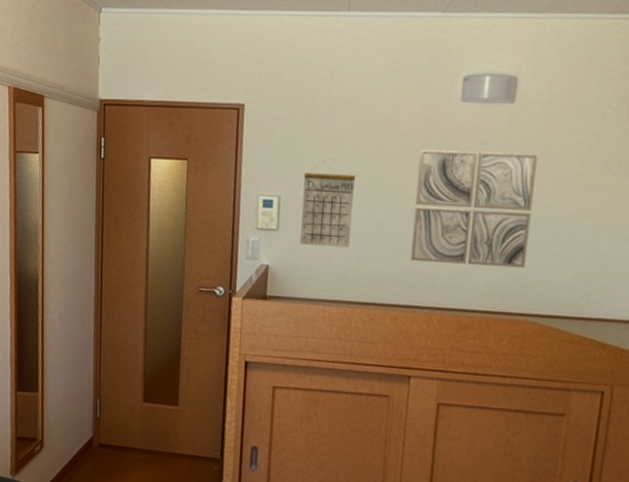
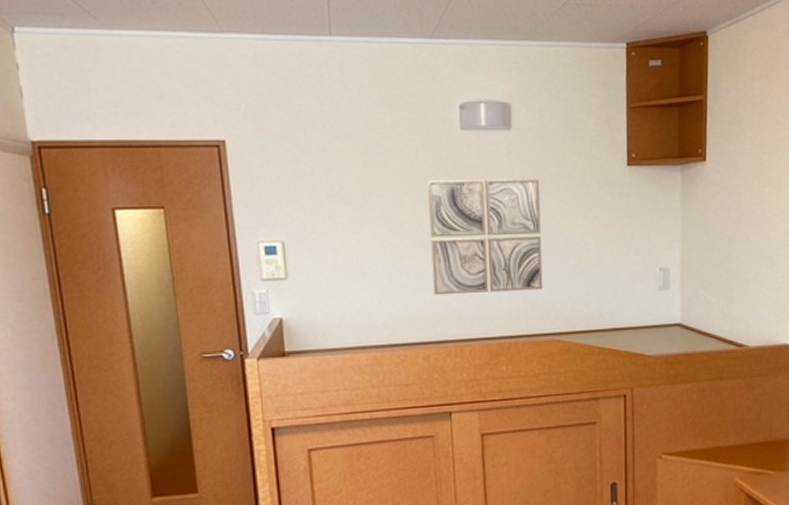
calendar: present [300,172,356,248] -> none [308,212,369,292]

